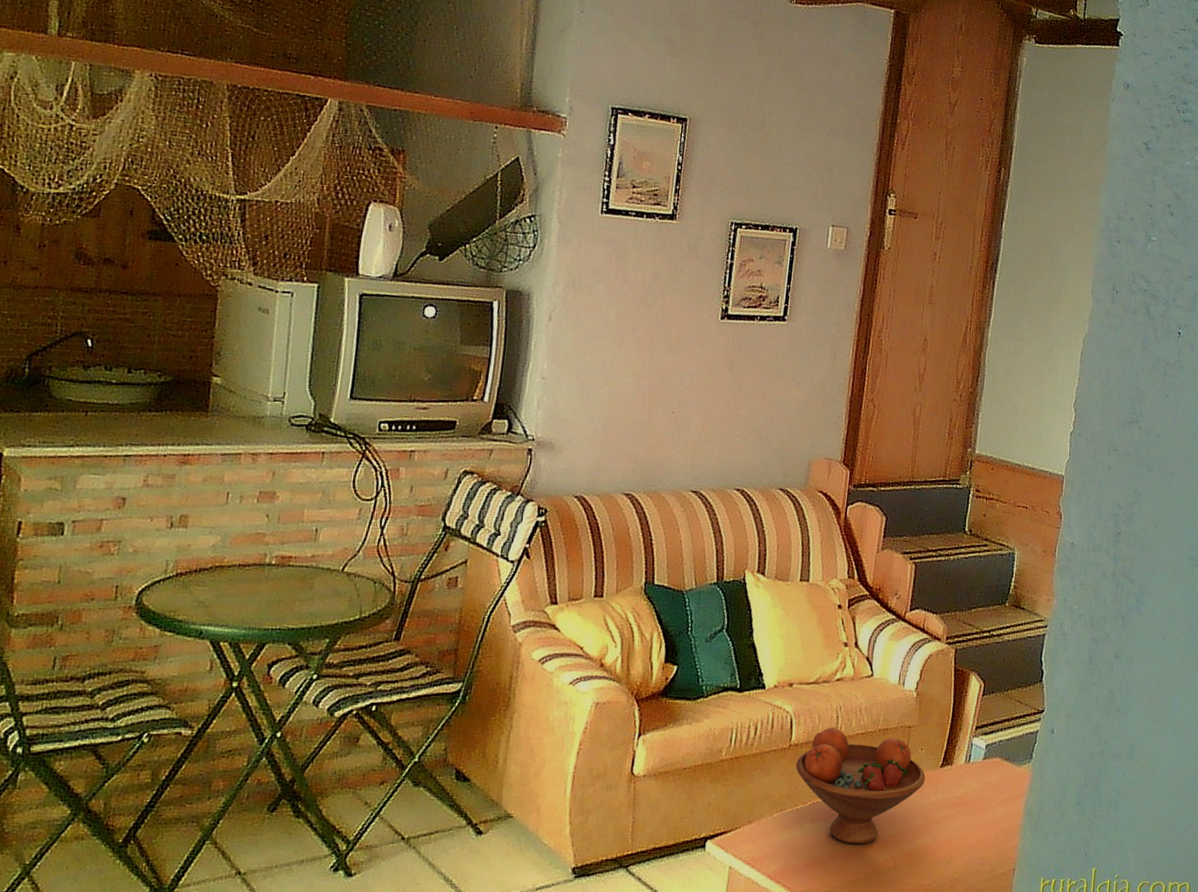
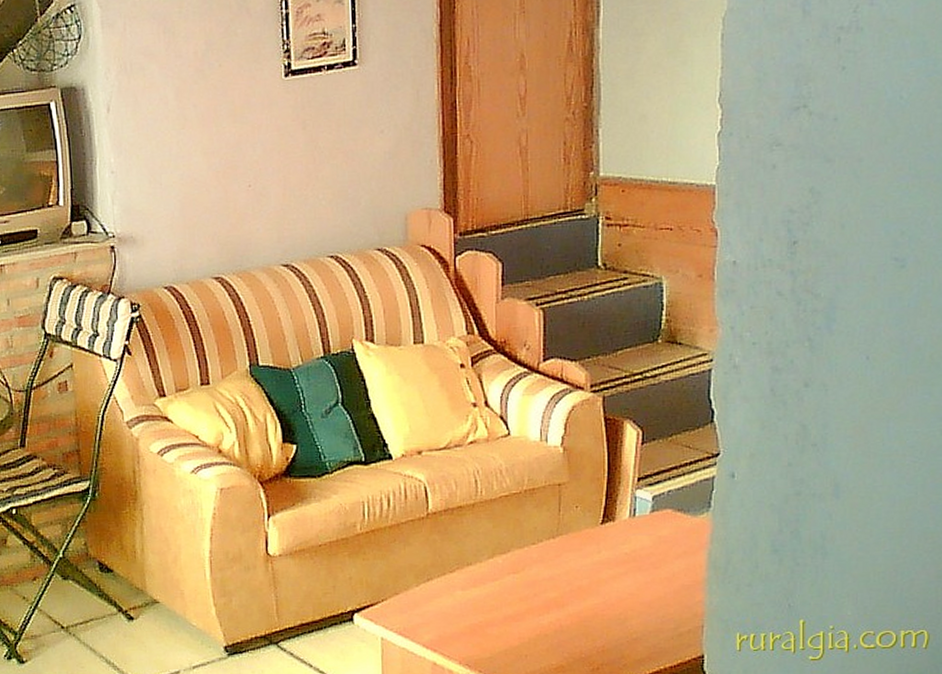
fruit bowl: present [795,728,926,845] -> none [436,492,585,610]

